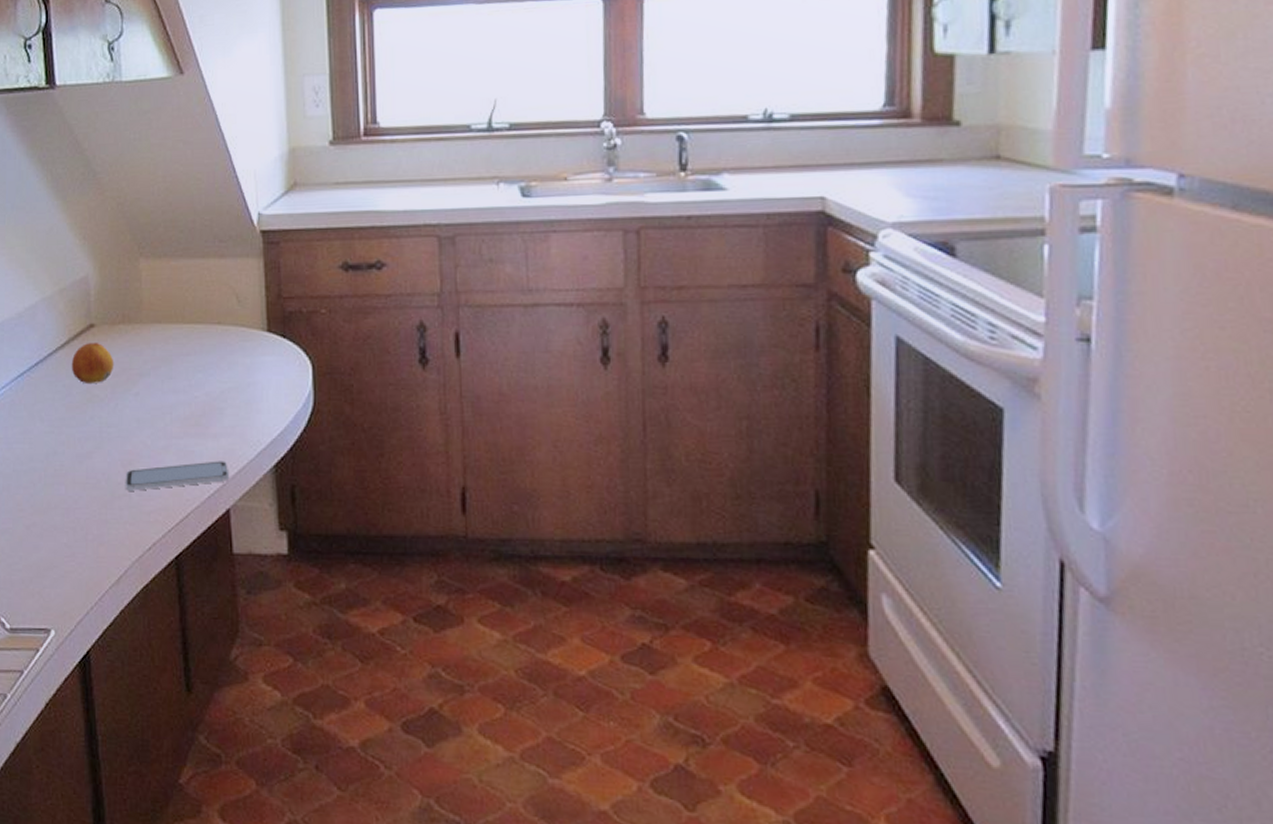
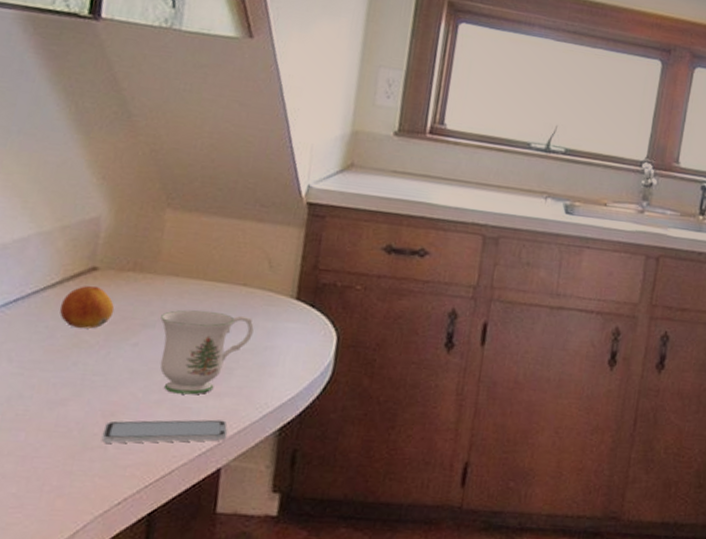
mug: none [153,353,235,438] -> present [160,310,254,395]

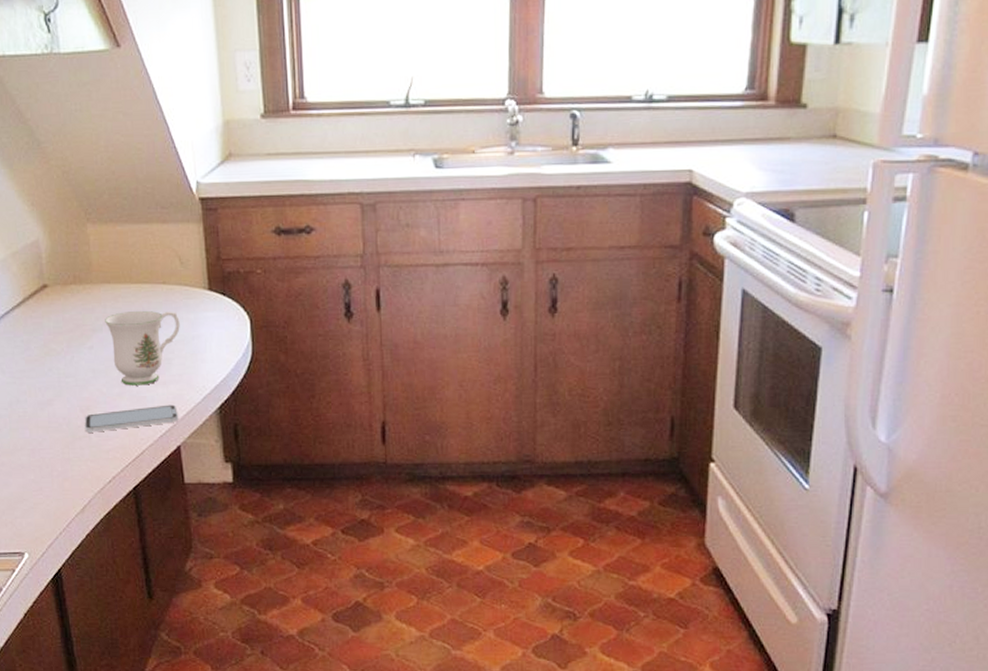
fruit: present [59,285,115,329] -> none [27,301,69,339]

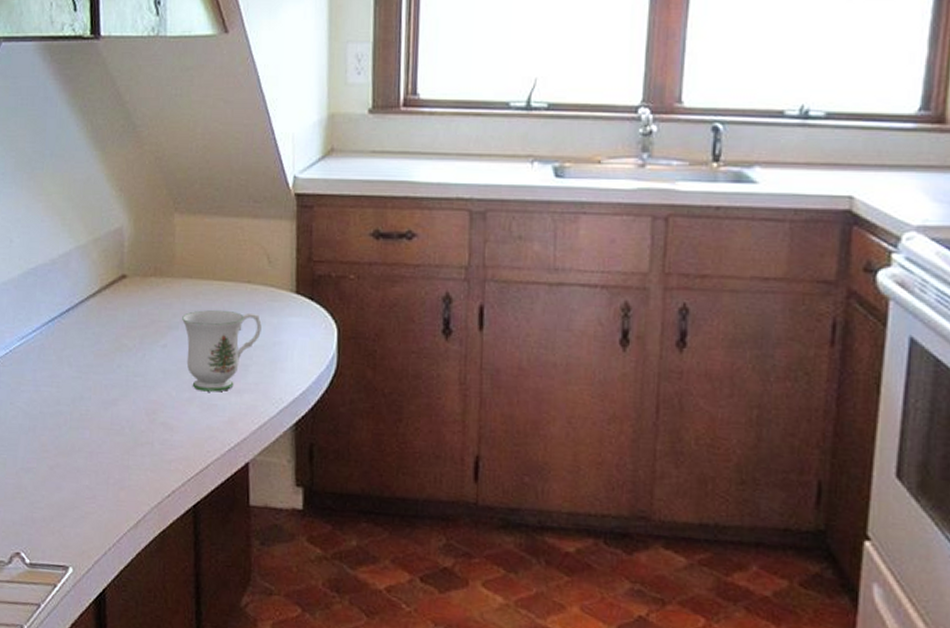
smartphone: present [84,404,179,433] -> none [148,415,251,440]

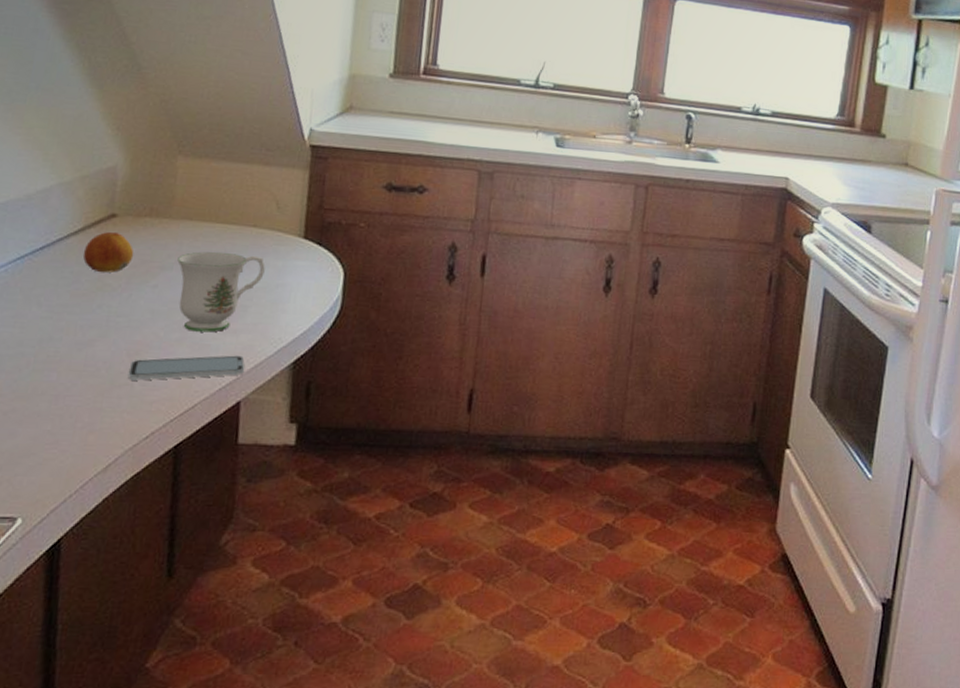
fruit: none [101,292,144,333] -> present [82,231,134,273]
smartphone: none [148,415,251,440] -> present [127,355,245,381]

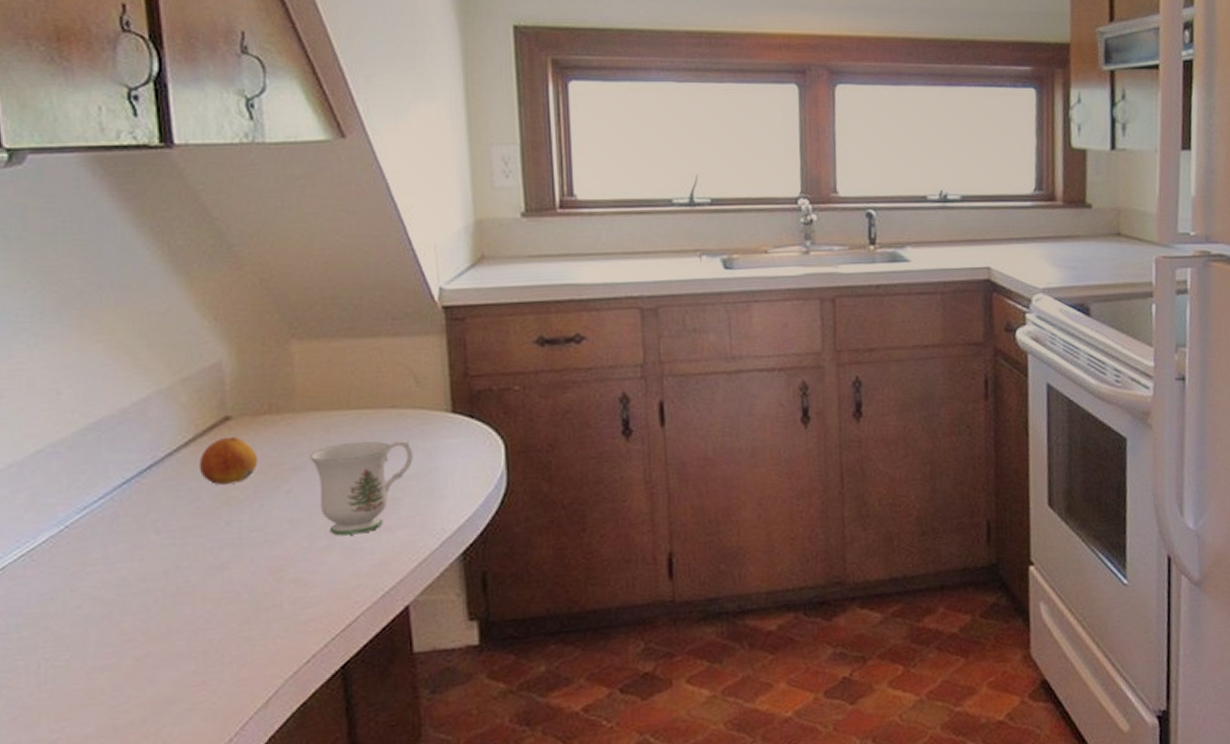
smartphone: present [127,355,245,381] -> none [274,554,408,601]

